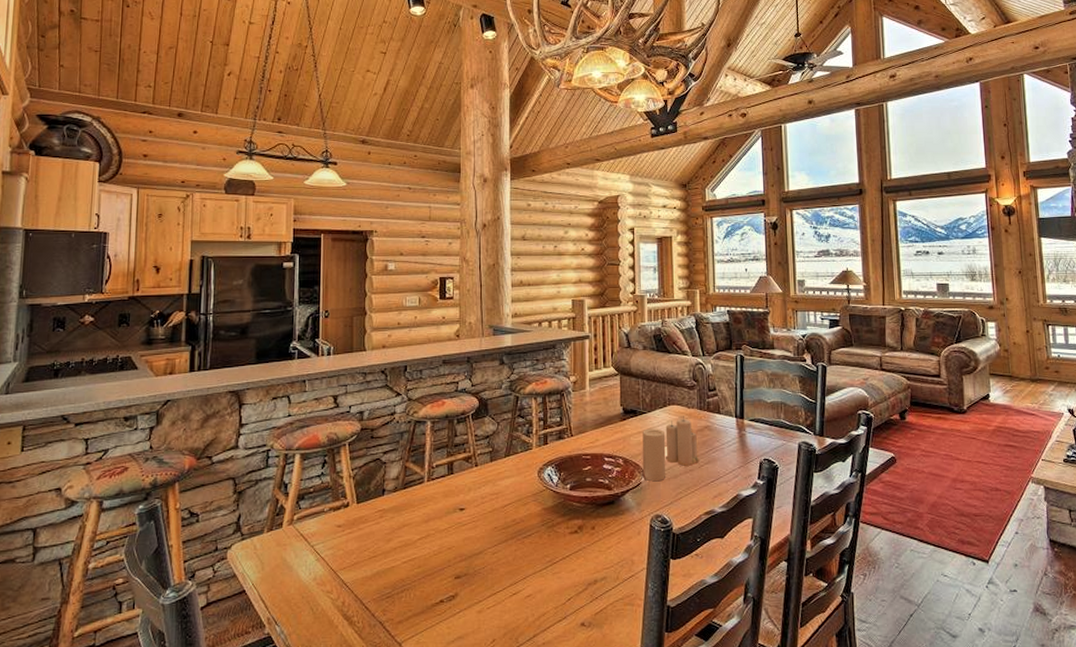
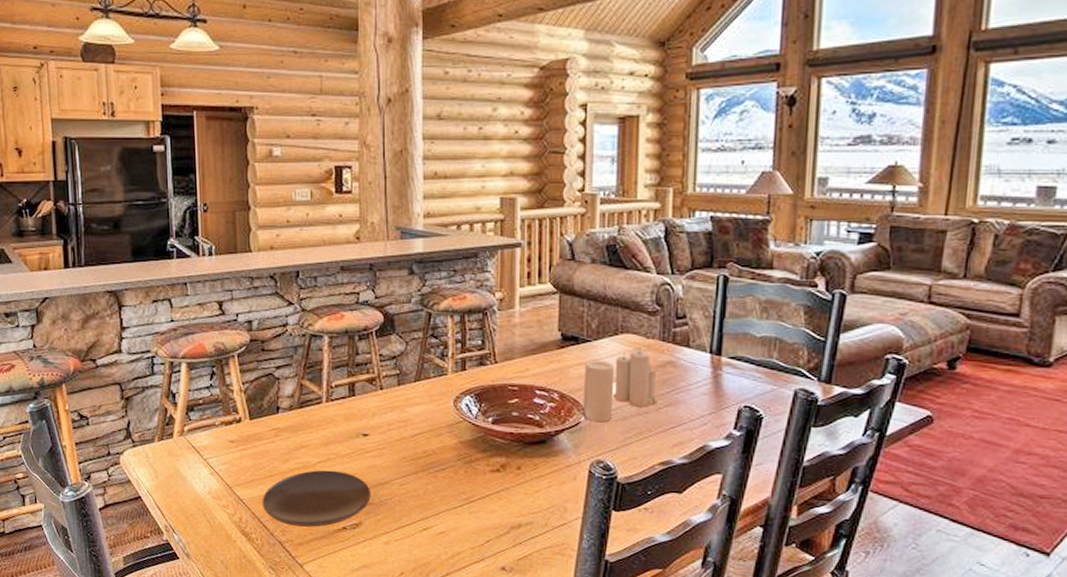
plate: none [365,545,466,604] -> present [262,470,371,527]

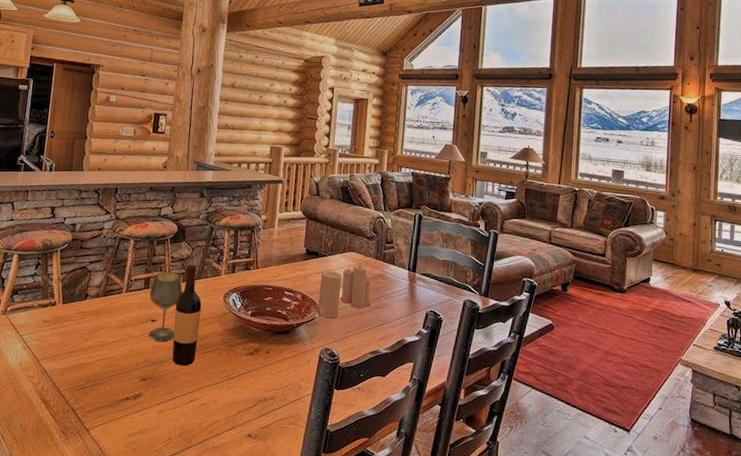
plate: present [262,470,371,527] -> none [62,348,152,397]
wine glass: none [356,374,400,461] -> present [149,271,183,342]
wine bottle: none [391,362,426,489] -> present [172,264,202,366]

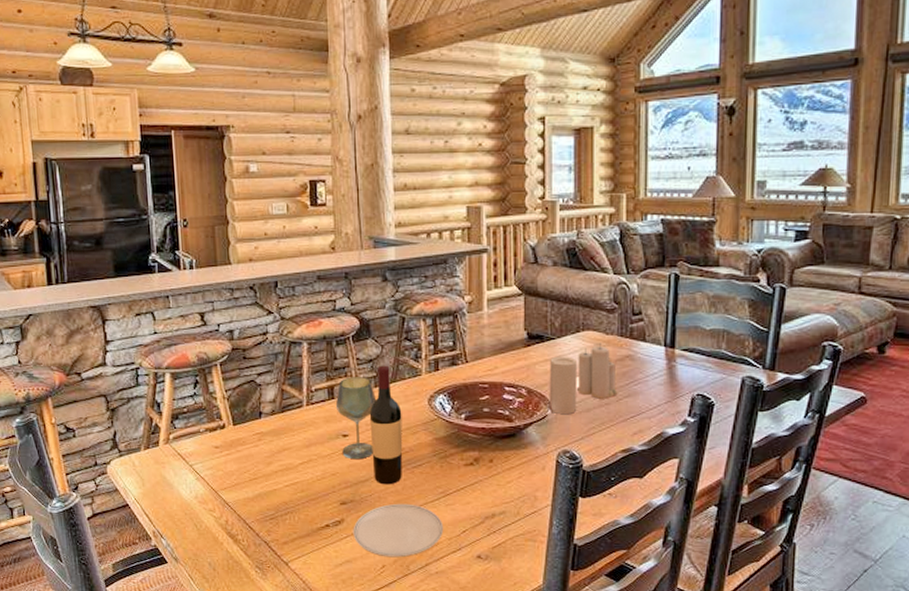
plate: none [148,382,224,432] -> present [353,503,444,558]

